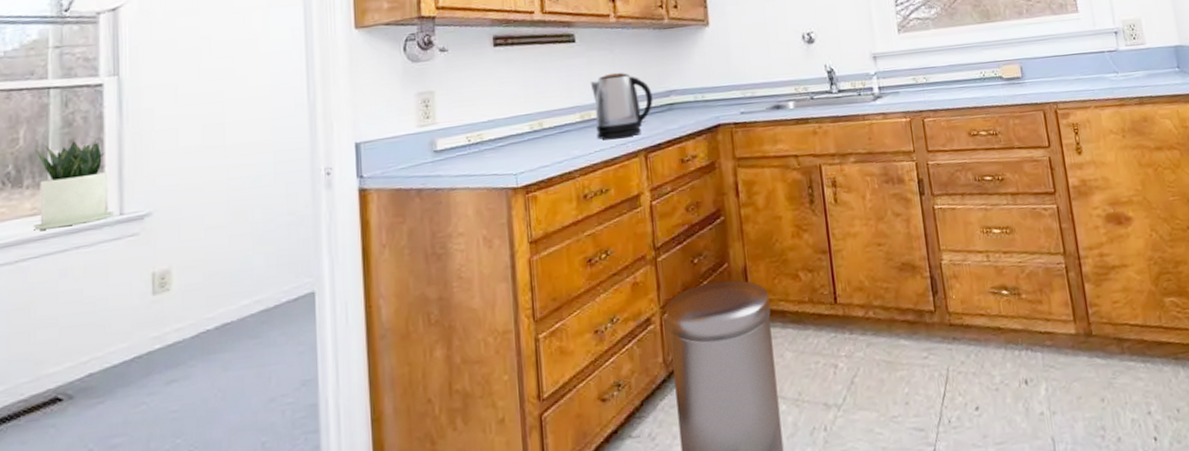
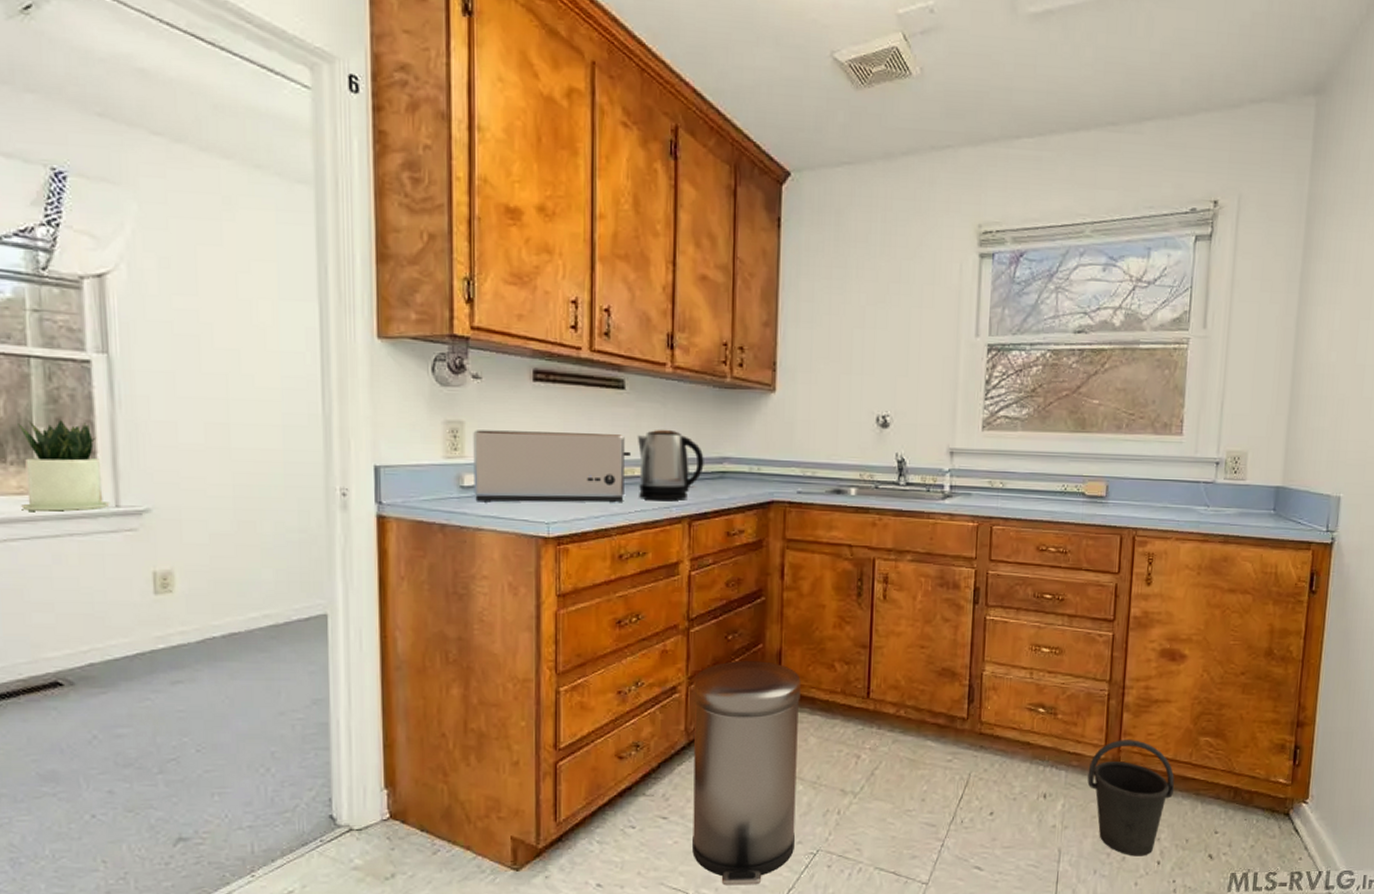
toaster: none [443,83,586,164] -> present [473,430,631,503]
bucket: none [1063,310,1153,435] -> present [1087,740,1175,856]

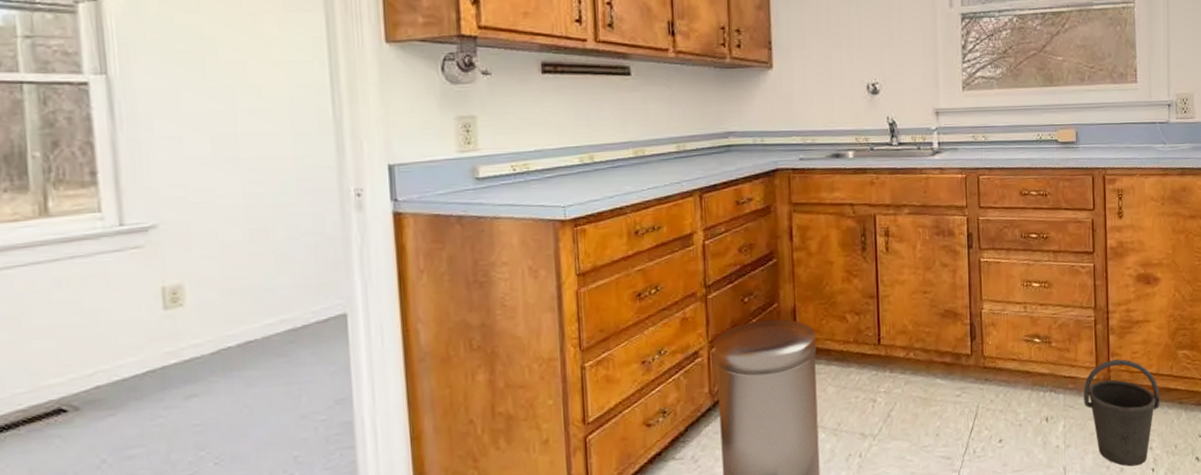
planter: present [18,420,110,513] -> none [11,143,114,238]
toaster: present [473,430,631,503] -> none [486,118,640,192]
kettle: present [637,429,704,502] -> none [645,109,711,177]

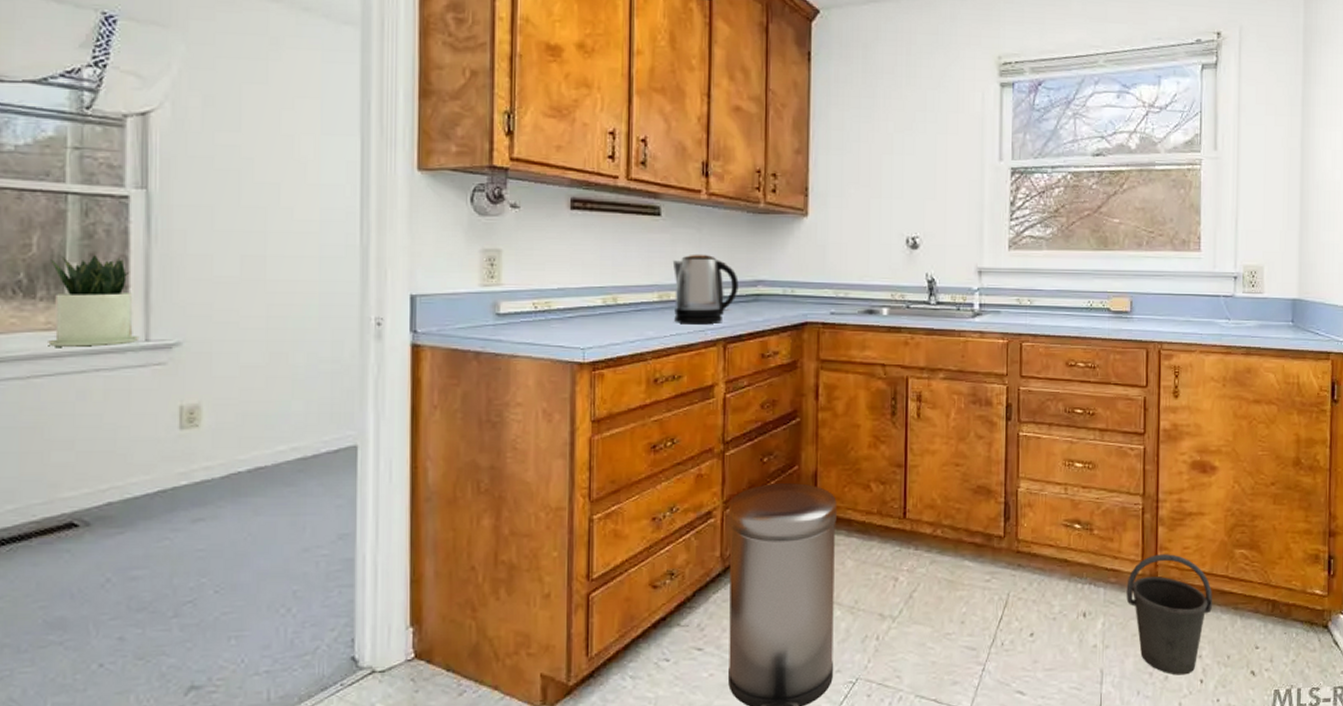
planter: none [11,143,114,238] -> present [46,255,140,348]
kettle: none [645,109,711,177] -> present [672,254,739,325]

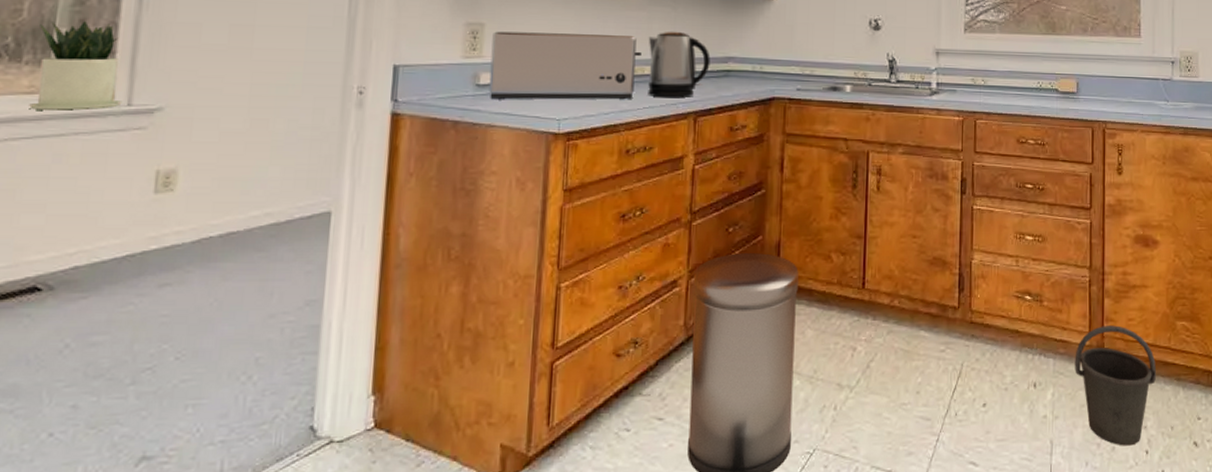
toaster: none [509,258,666,329] -> present [489,31,642,100]

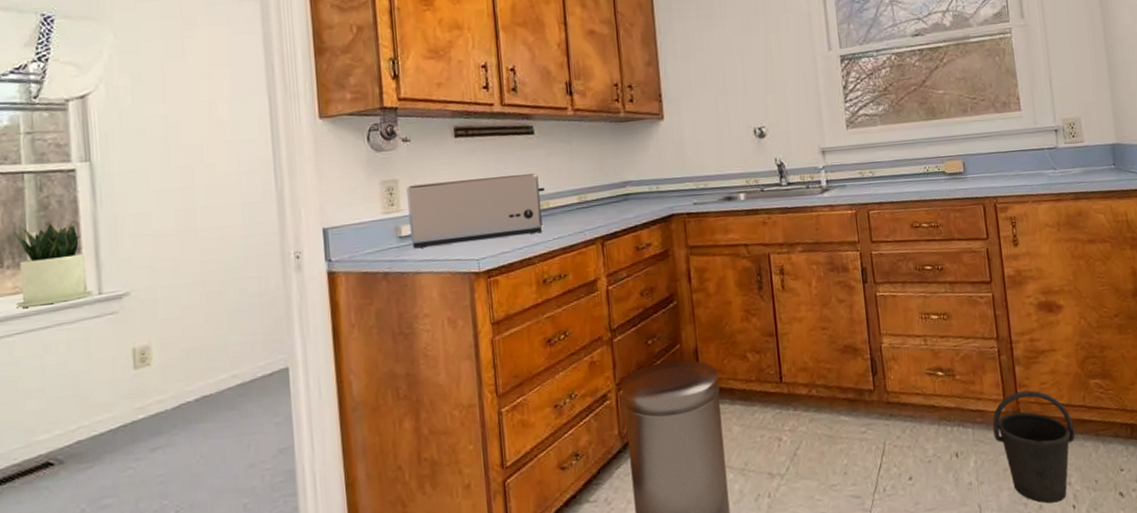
kettle: present [648,31,711,98] -> none [548,163,610,228]

